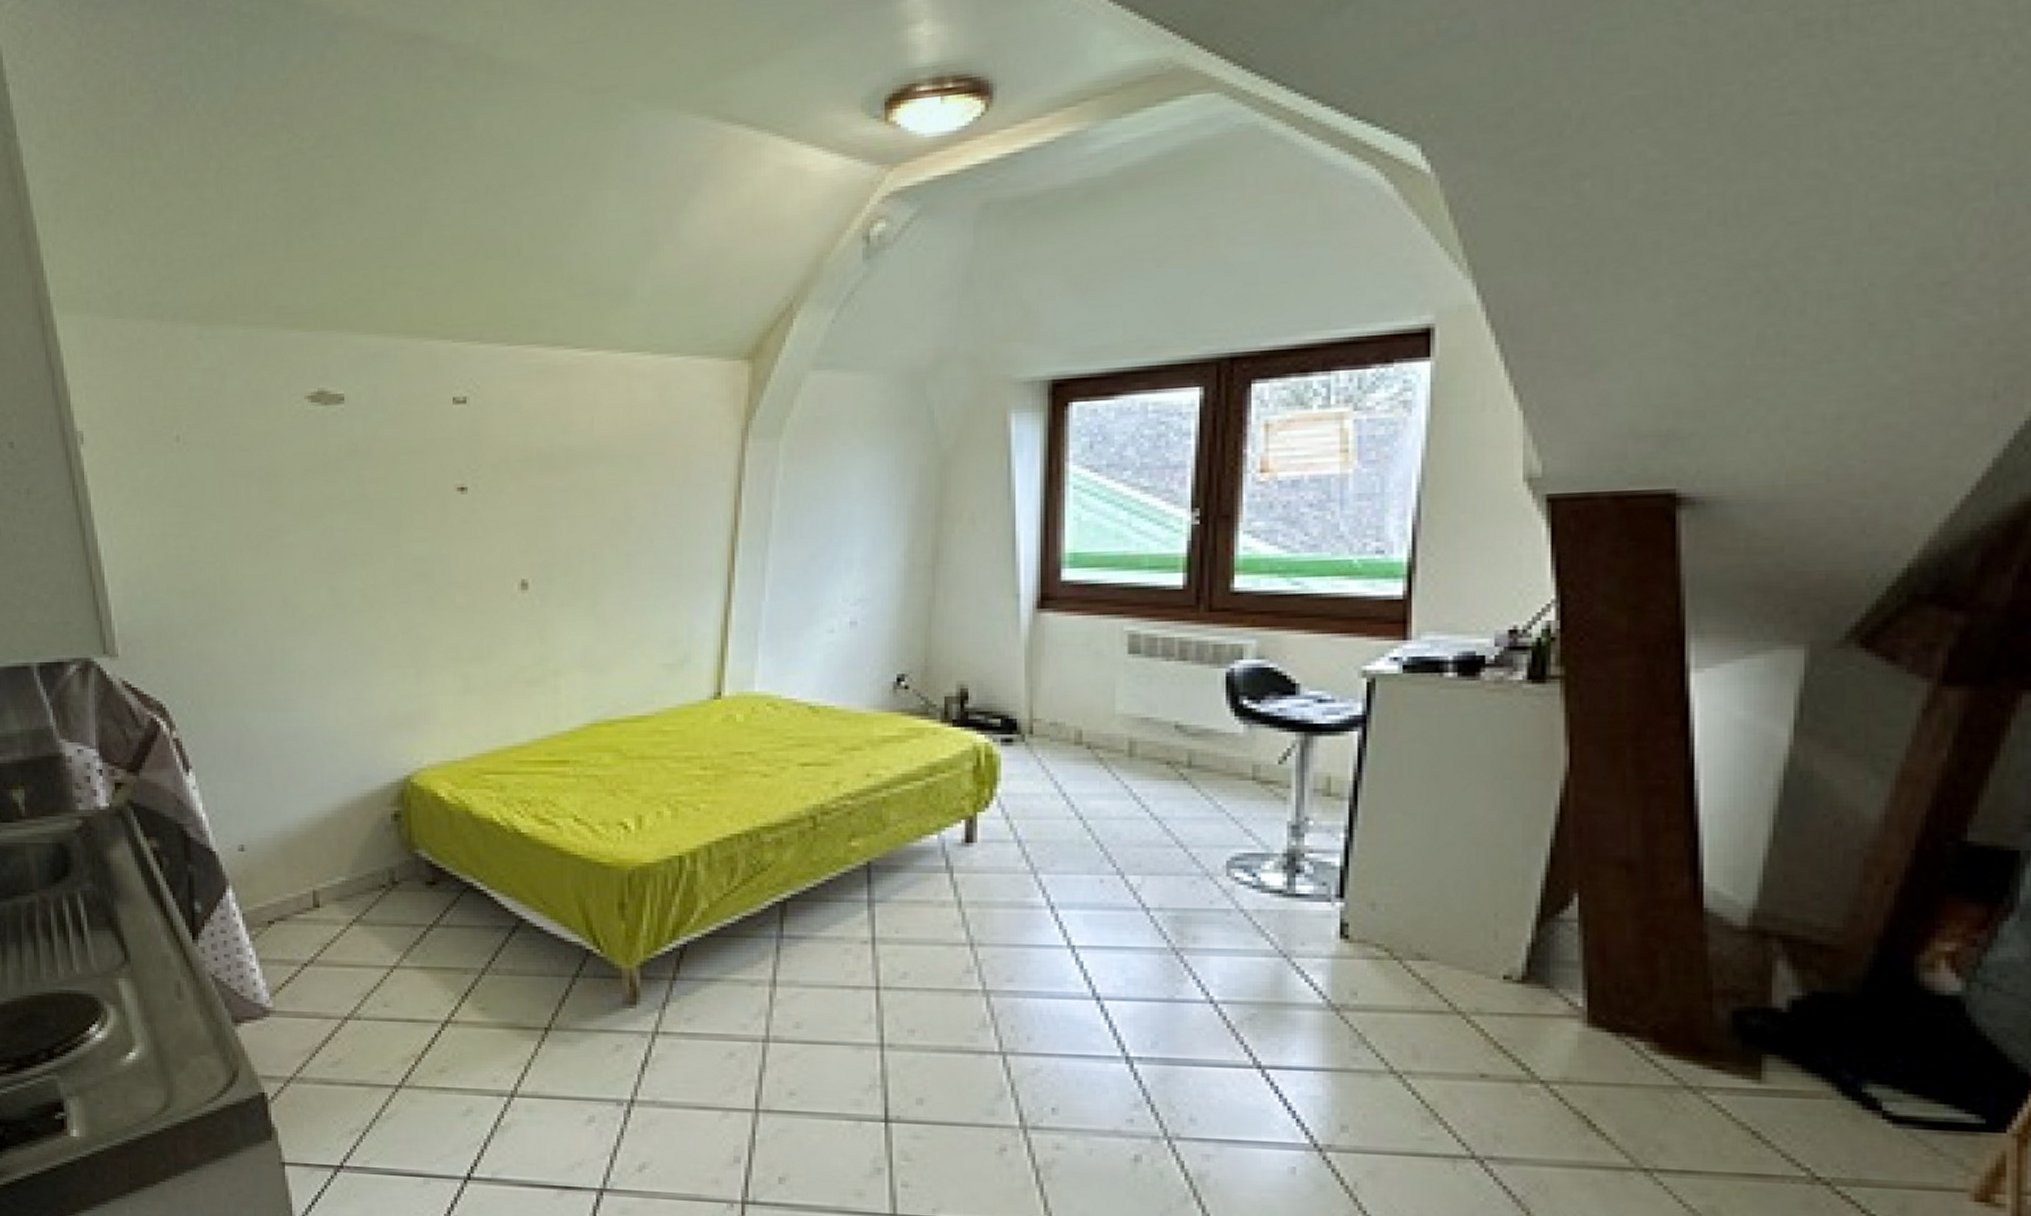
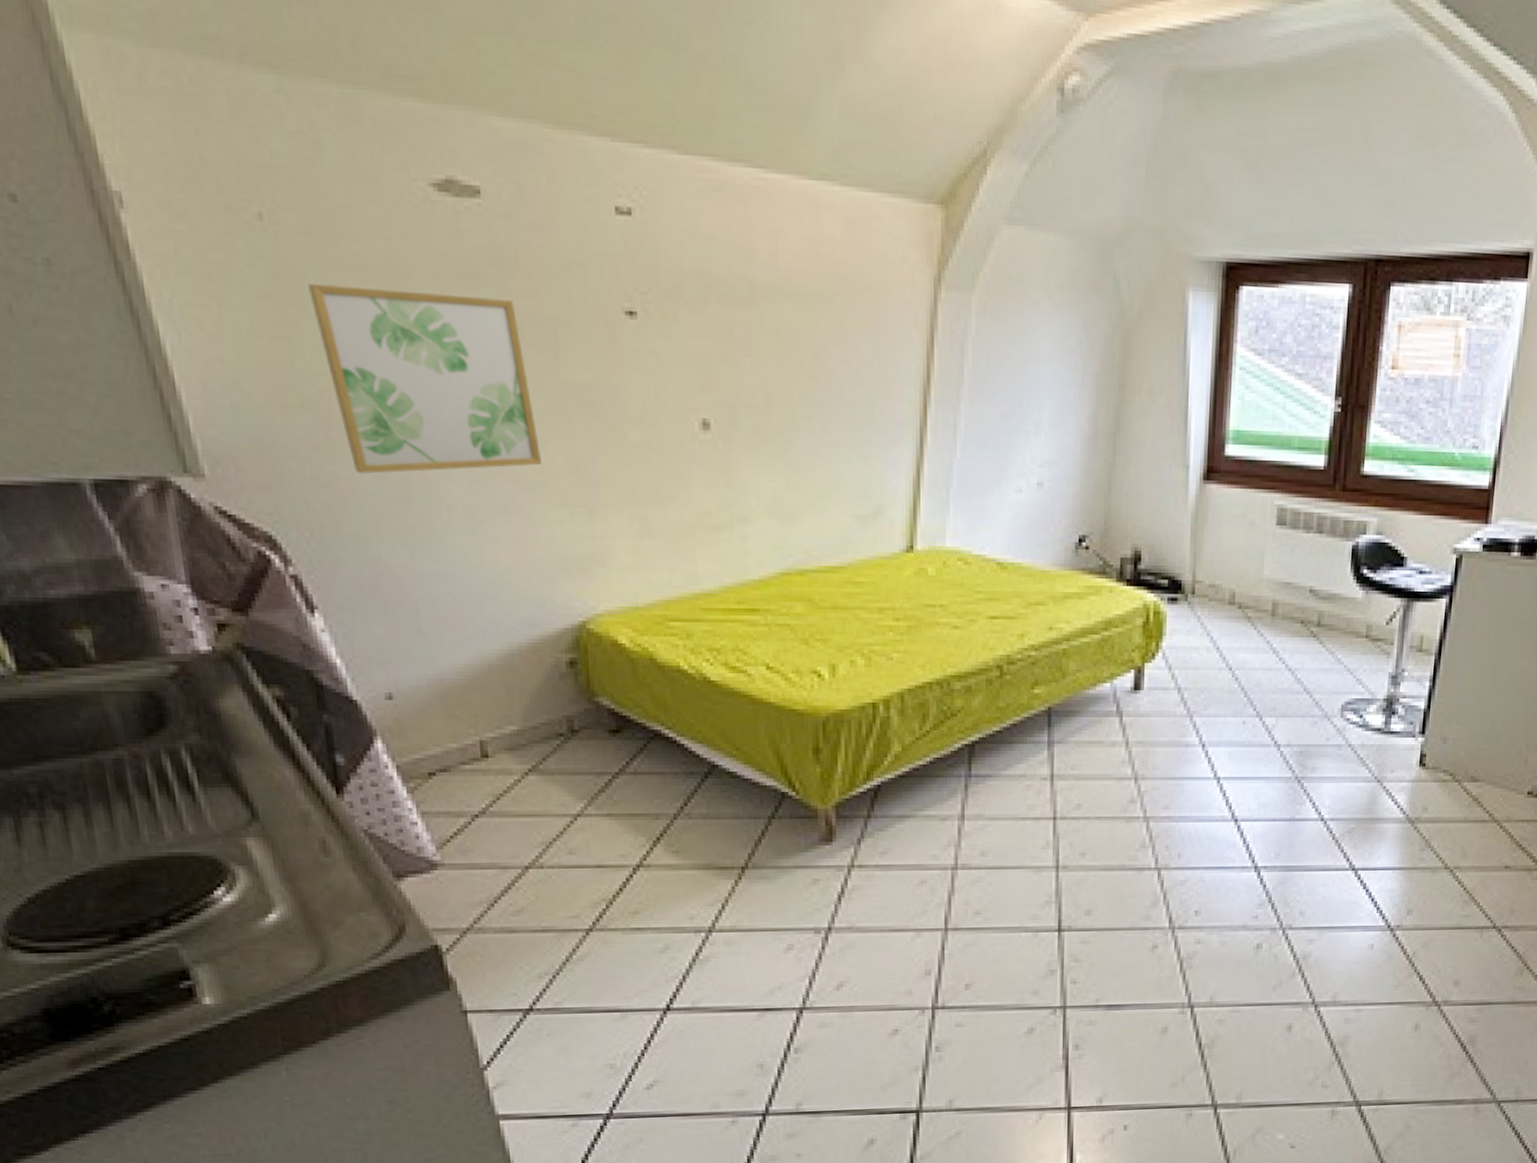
wall art: none [208,487,380,647] -> present [308,284,541,474]

